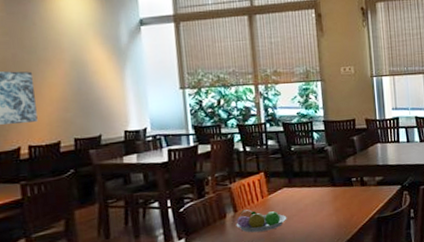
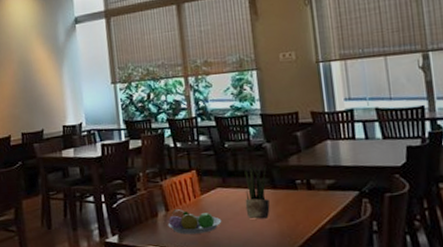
potted plant: none [308,164,330,215] -> present [244,163,270,219]

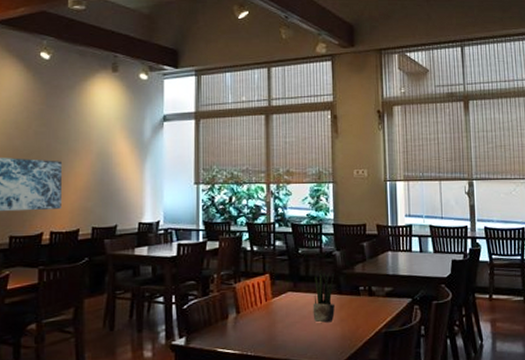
fruit bowl: present [167,208,222,234] -> none [237,311,290,337]

